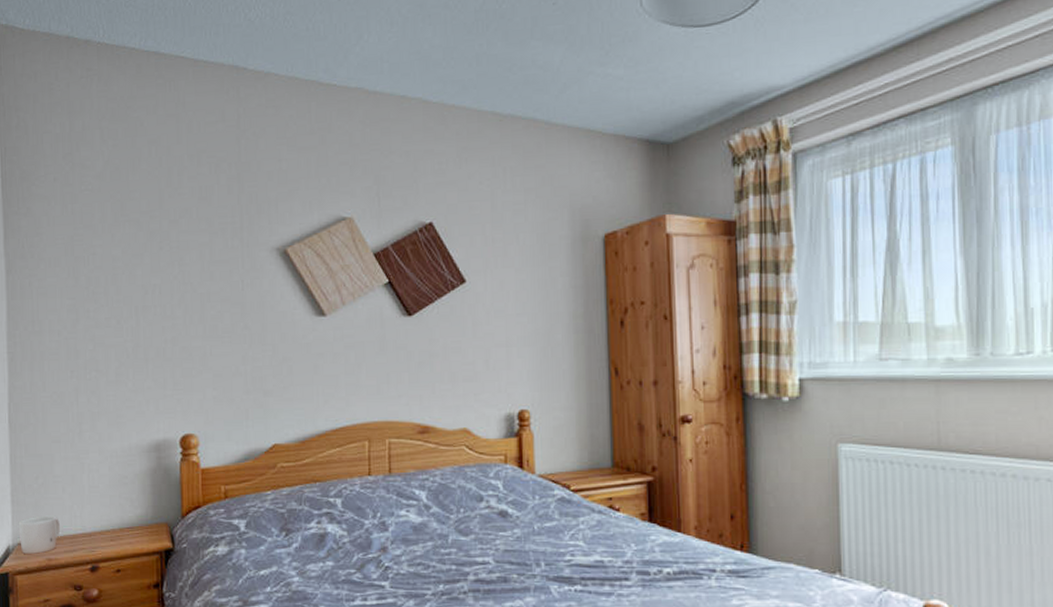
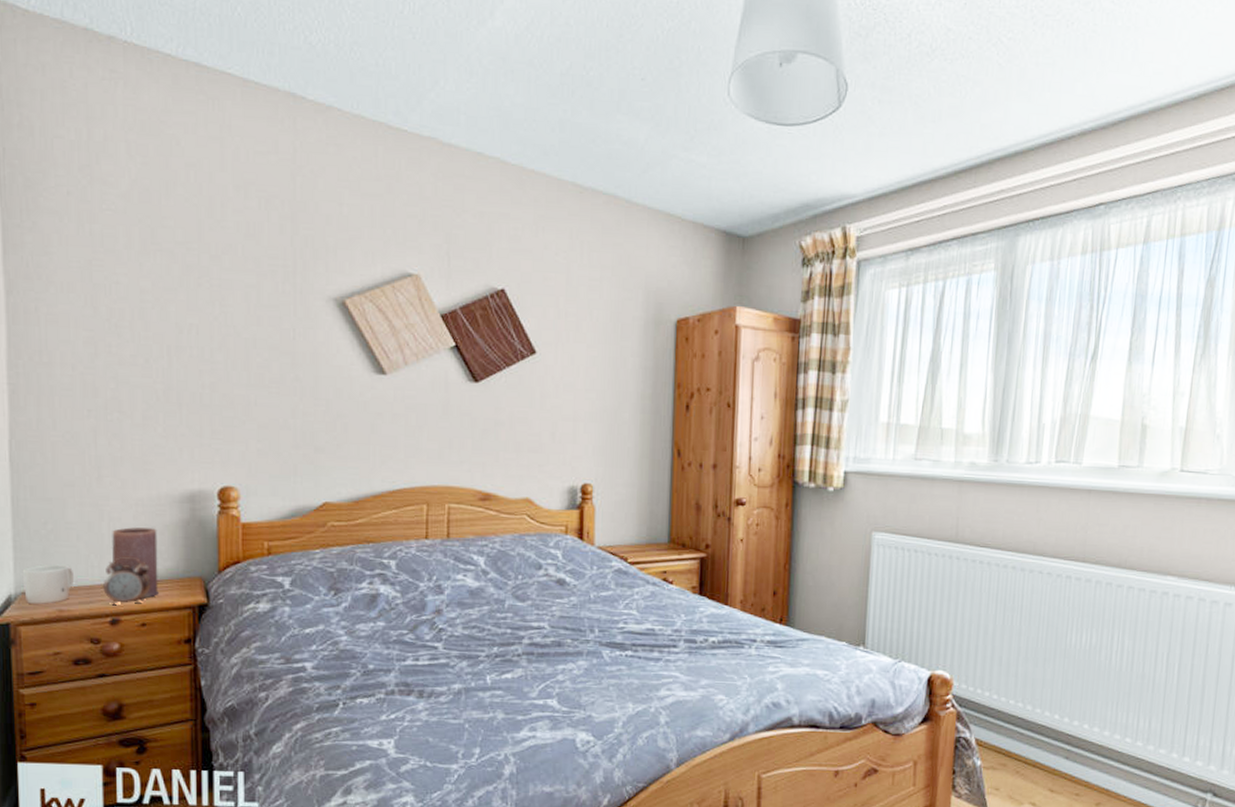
alarm clock: none [84,505,124,553] -> present [103,556,151,606]
candle: none [91,478,131,546] -> present [112,527,158,599]

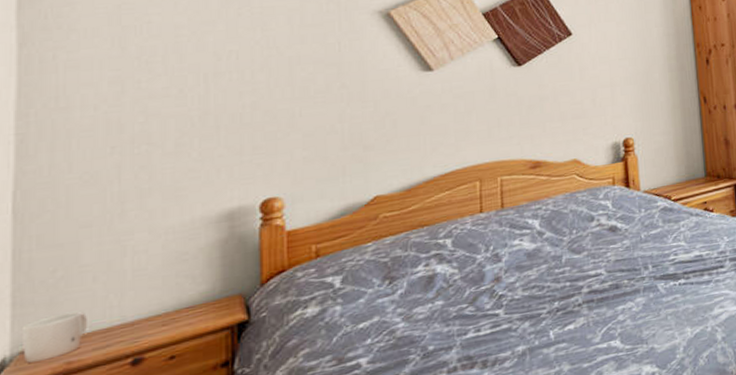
alarm clock: present [103,556,151,606] -> none [124,287,182,344]
candle: present [112,527,158,599] -> none [136,253,191,330]

